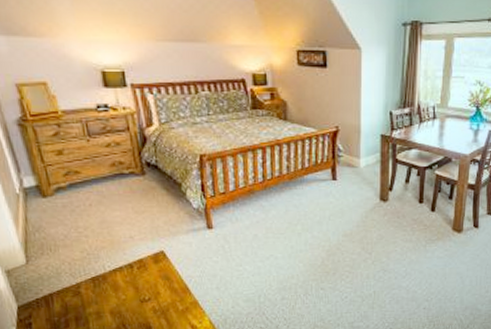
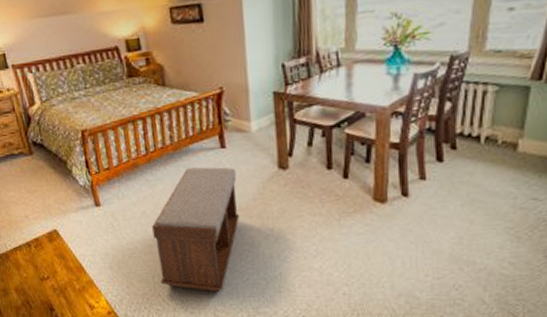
bench: none [263,196,344,310] -> present [152,167,240,293]

